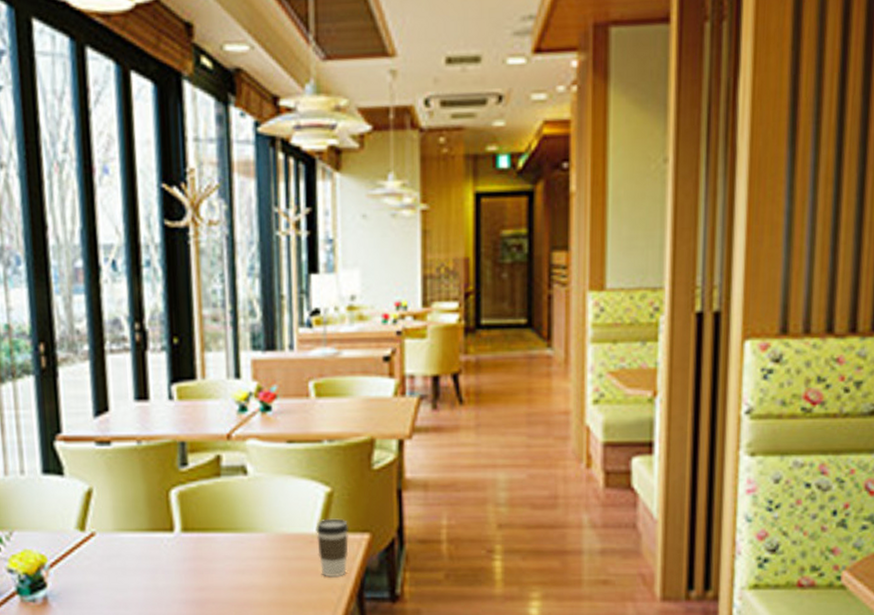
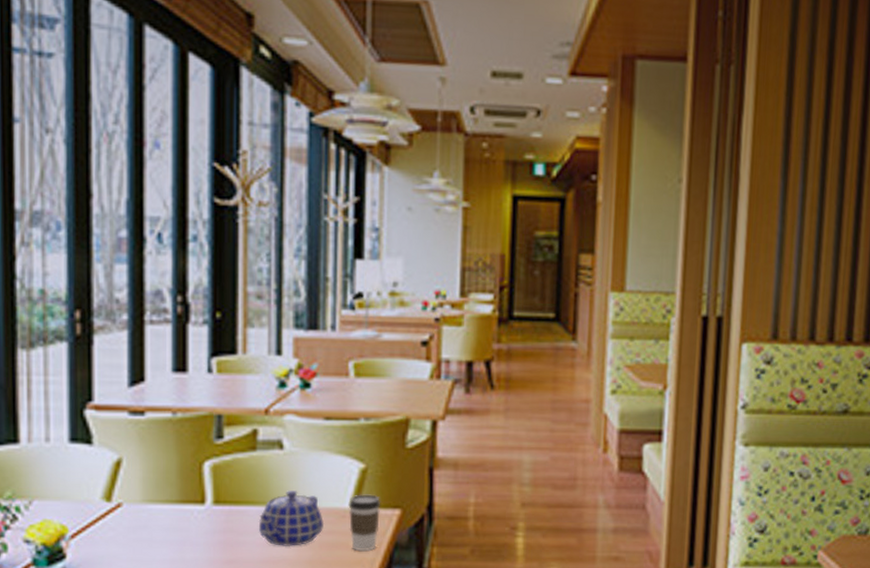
teapot: none [226,515,293,573] -> present [258,489,325,546]

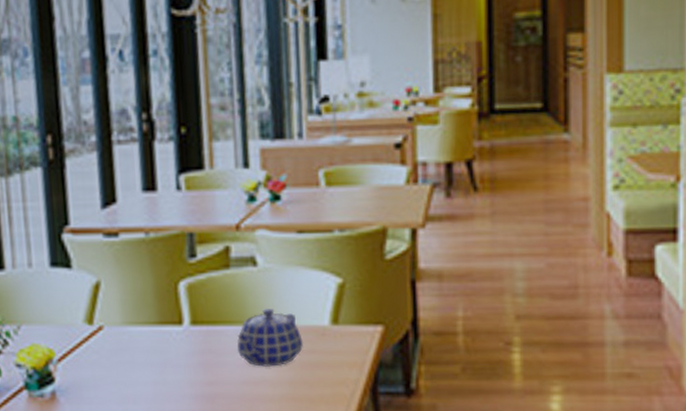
coffee cup: present [348,494,381,552] -> none [327,310,362,371]

